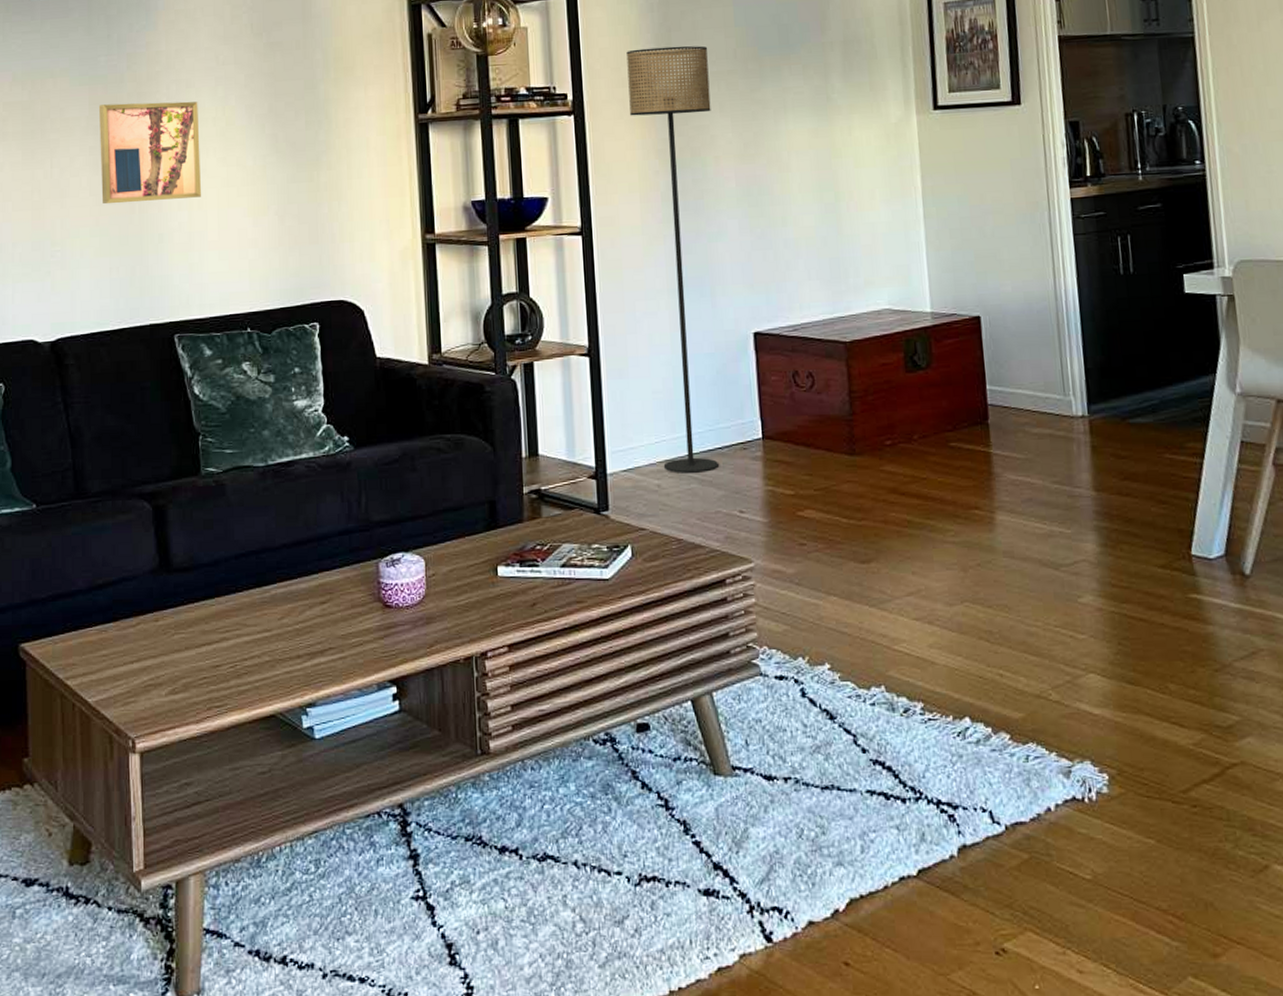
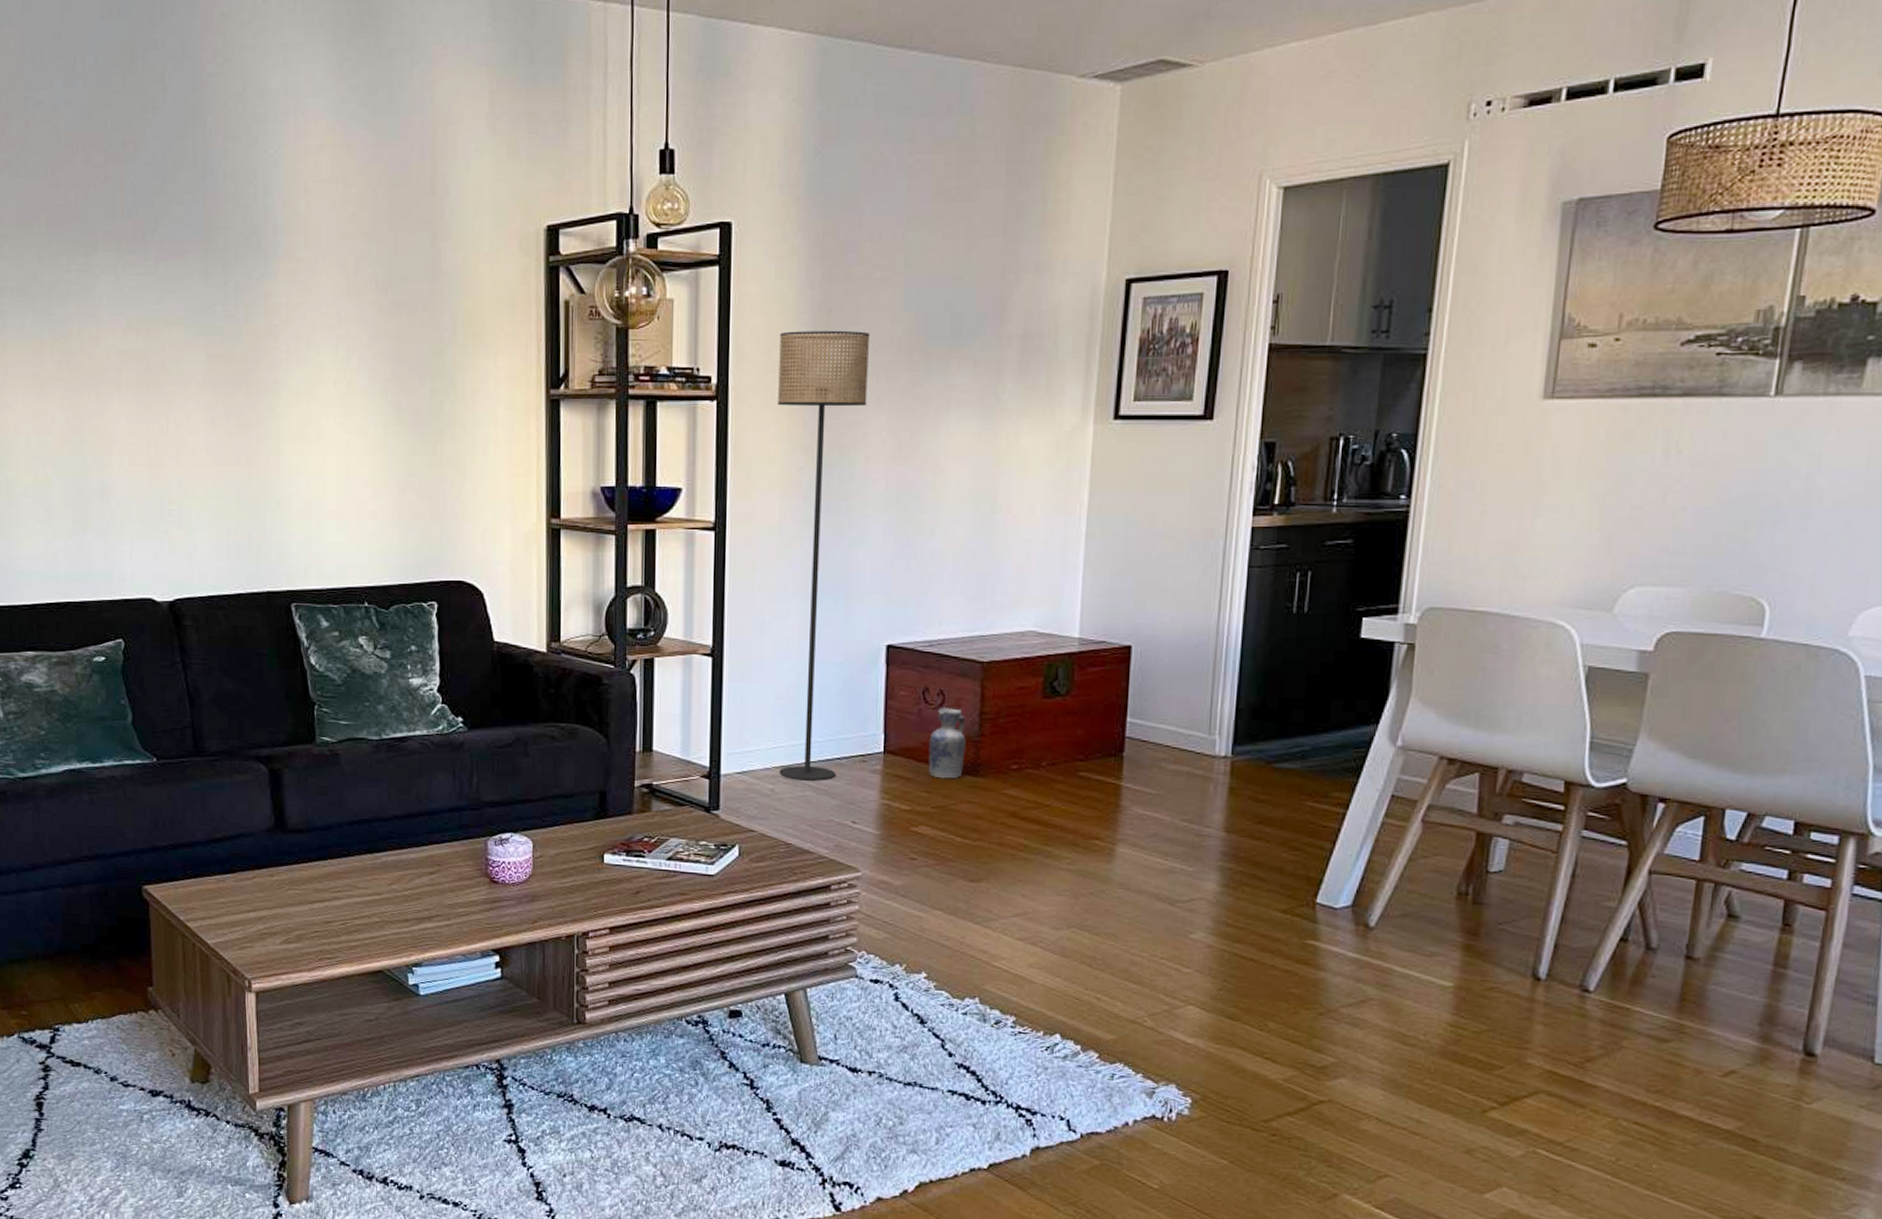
wall art: present [98,101,201,205] -> none [215,358,320,465]
ceramic jug: none [804,388,841,460] -> present [928,706,966,779]

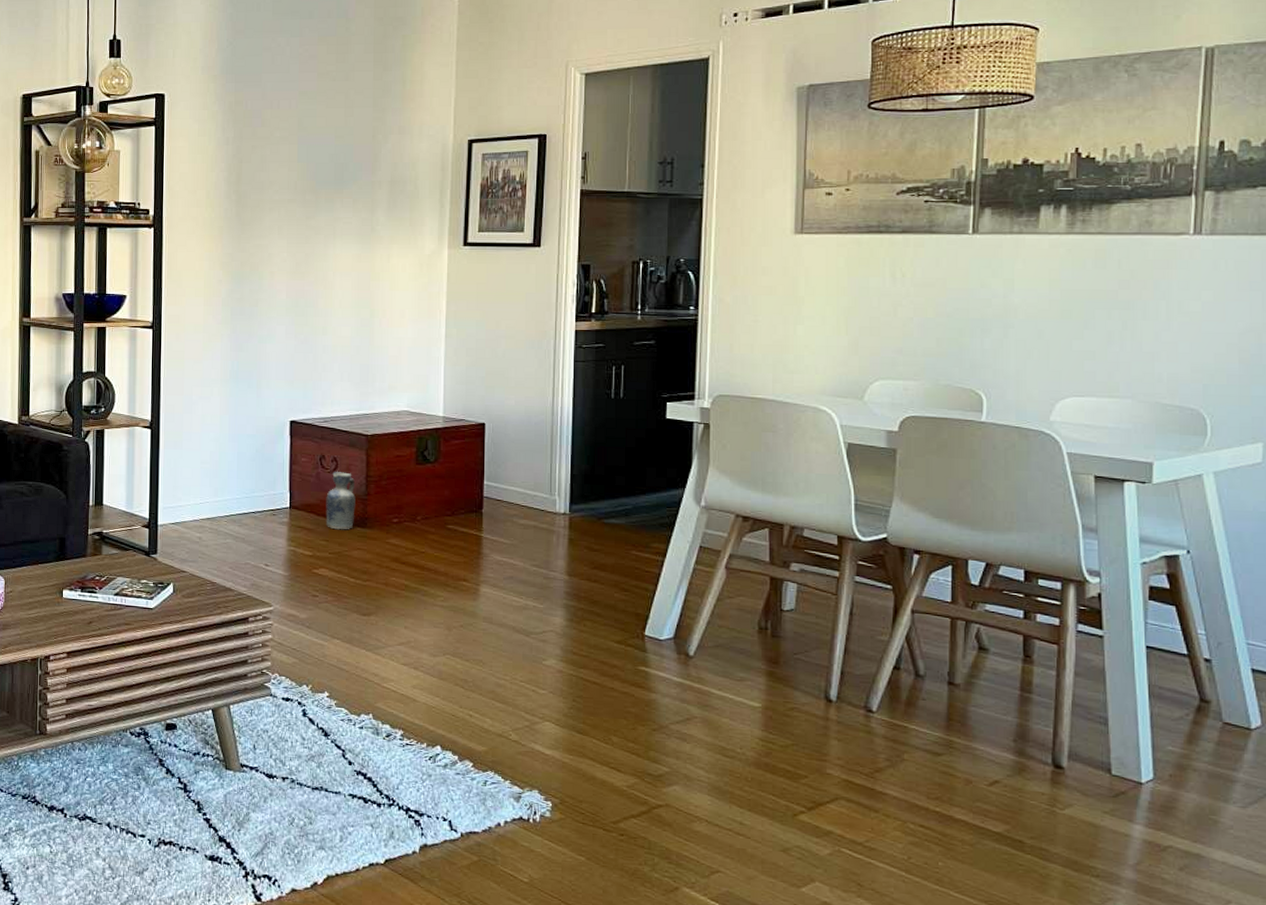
floor lamp: present [778,330,871,781] -> none [201,175,273,531]

